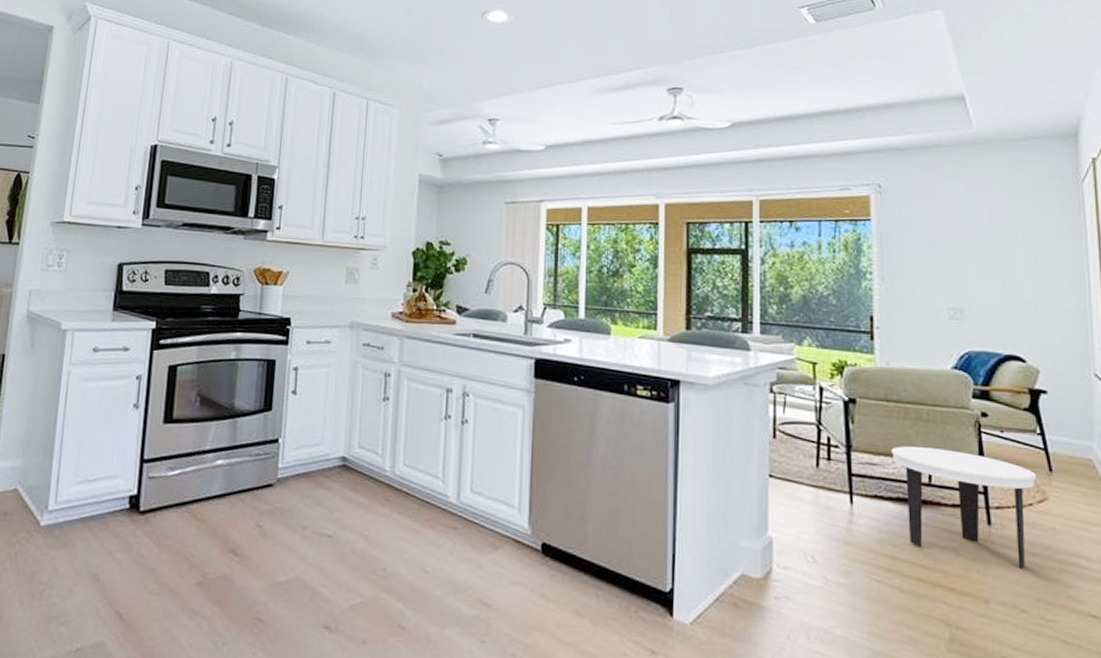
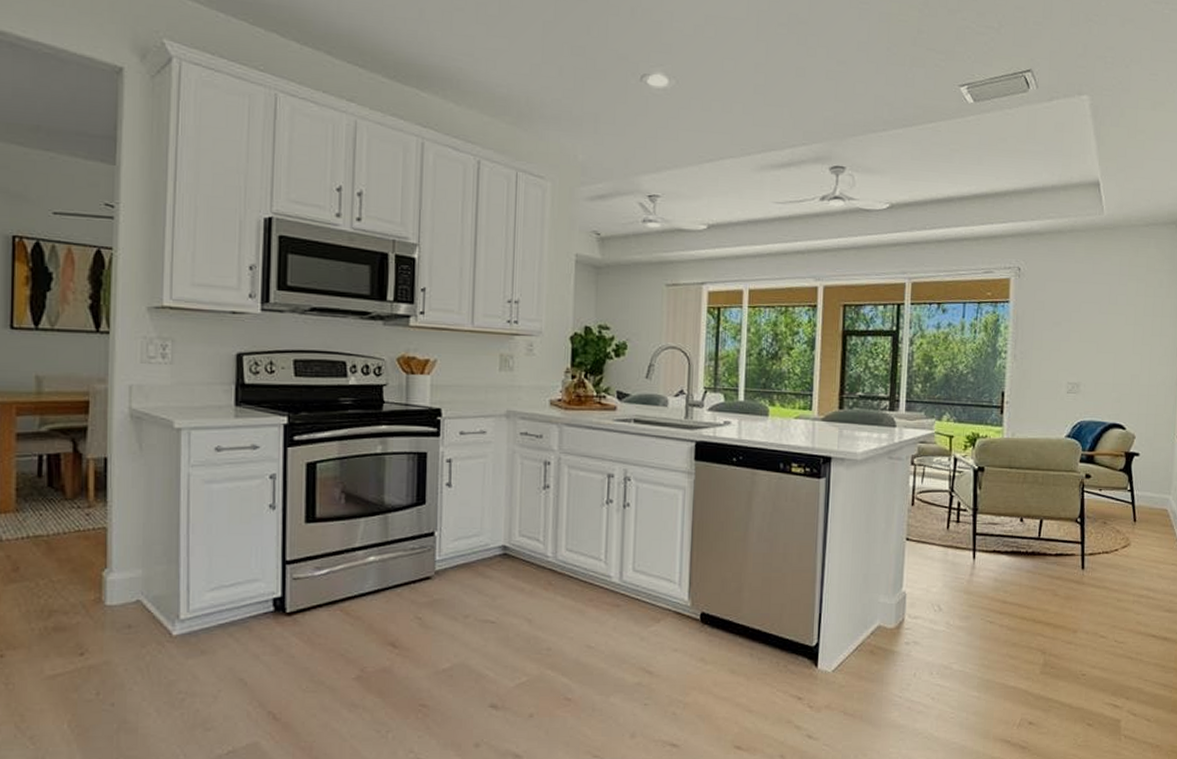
side table: present [891,446,1037,569] -> none [1010,507,1124,603]

